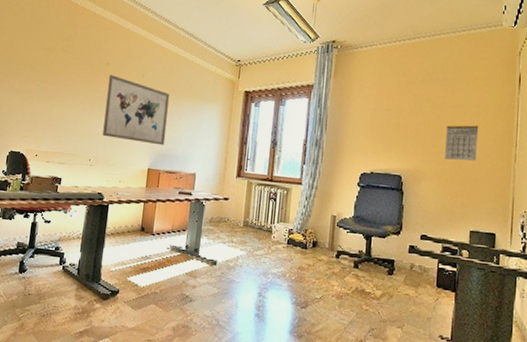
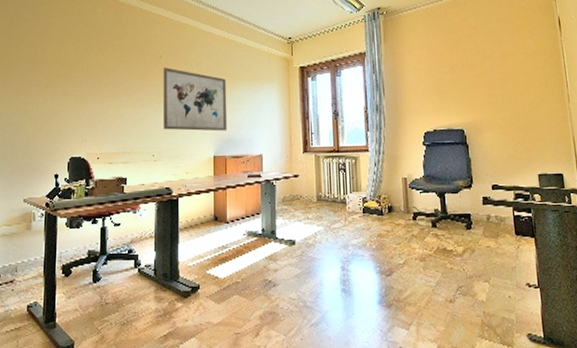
calendar: present [445,125,479,161] -> none [499,72,533,107]

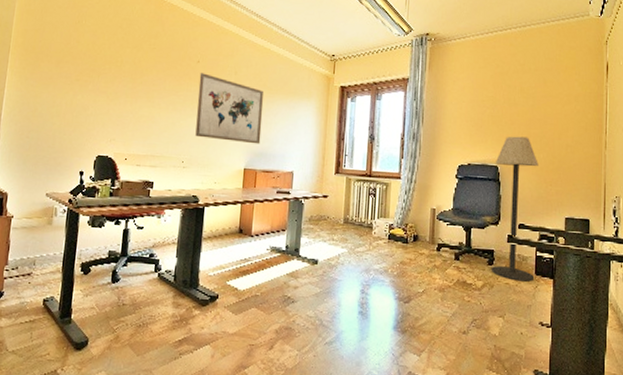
floor lamp: none [460,98,516,243] -> present [491,136,538,282]

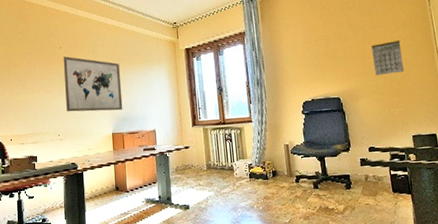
floor lamp: present [491,136,538,282] -> none [336,67,393,201]
calendar: none [539,114,570,150] -> present [371,40,405,75]

